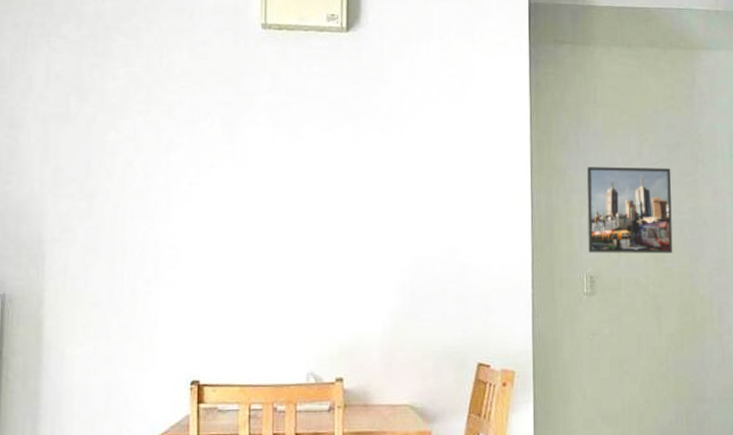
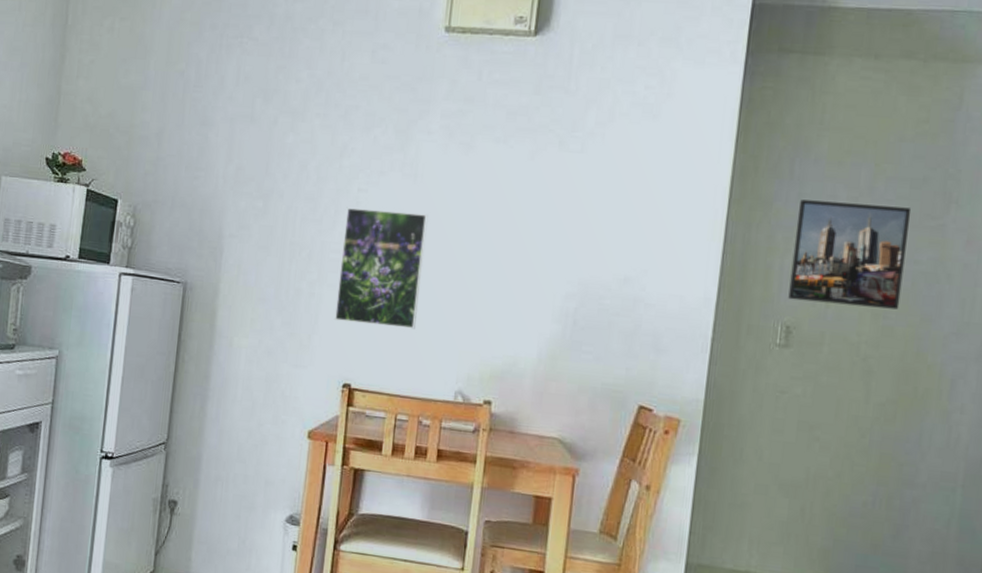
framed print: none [175,201,263,318] -> present [334,207,428,329]

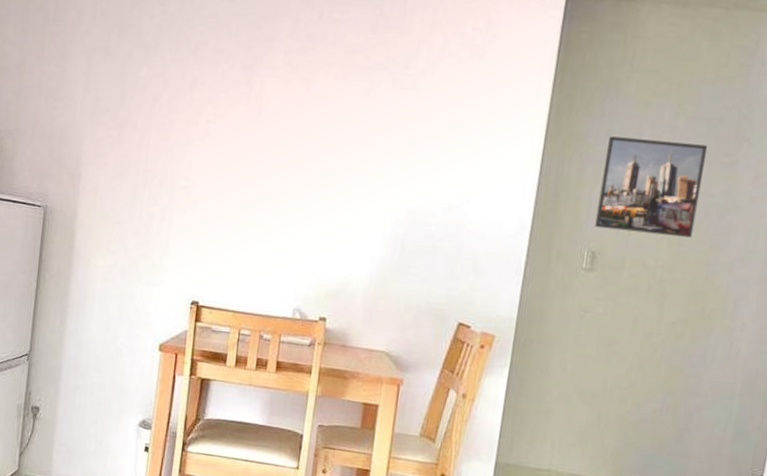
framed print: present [334,207,428,329] -> none [183,137,272,252]

